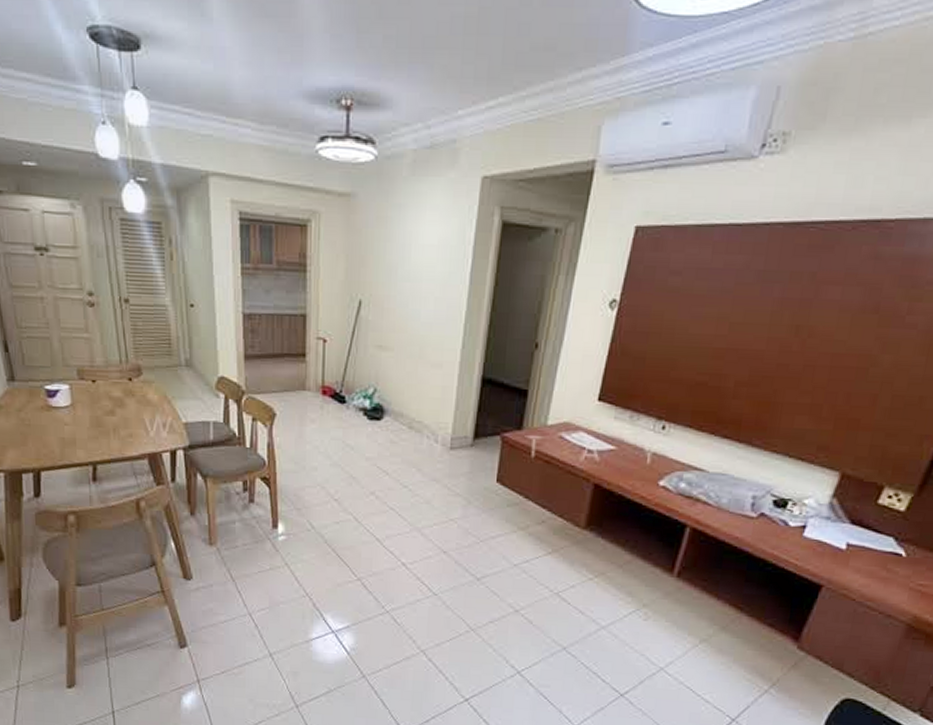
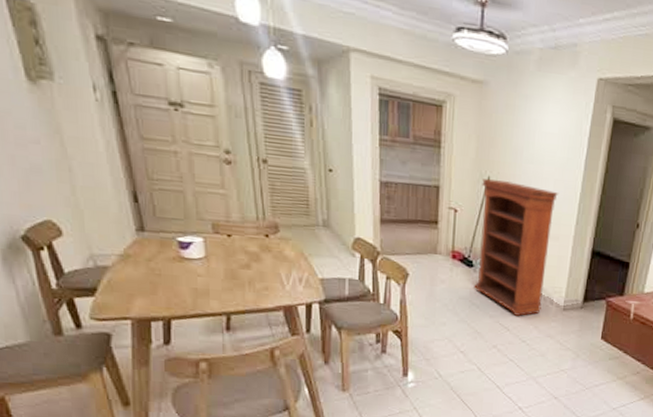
bookshelf: none [347,303,441,457] -> present [474,179,559,316]

